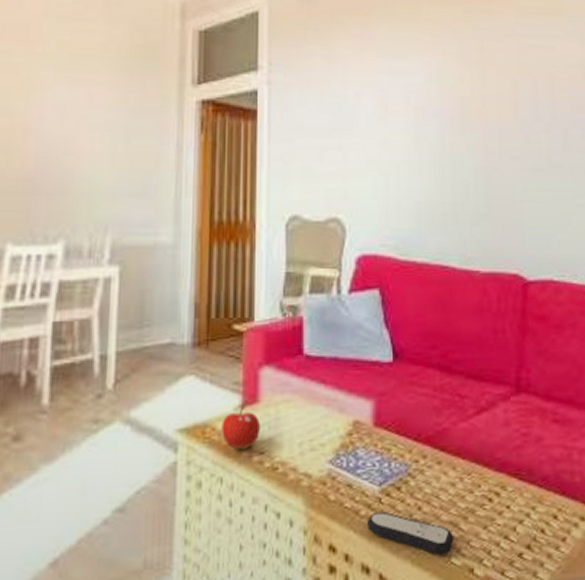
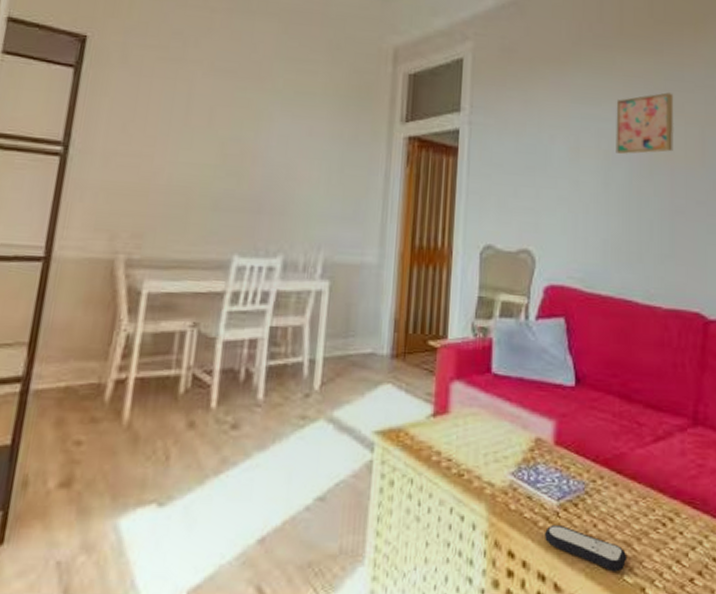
fruit: present [221,406,260,449] -> none [414,415,449,454]
wall art: none [424,42,485,111] -> present [616,92,674,155]

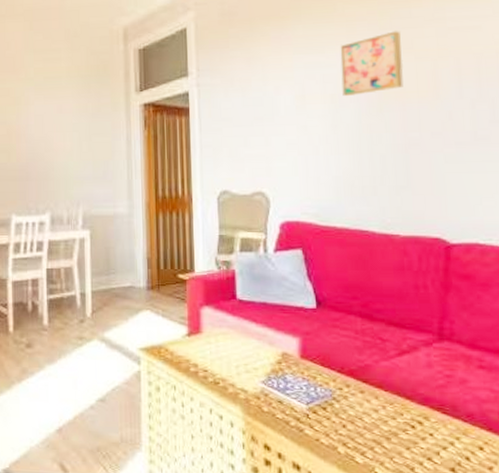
remote control: present [545,524,628,572] -> none [297,424,378,466]

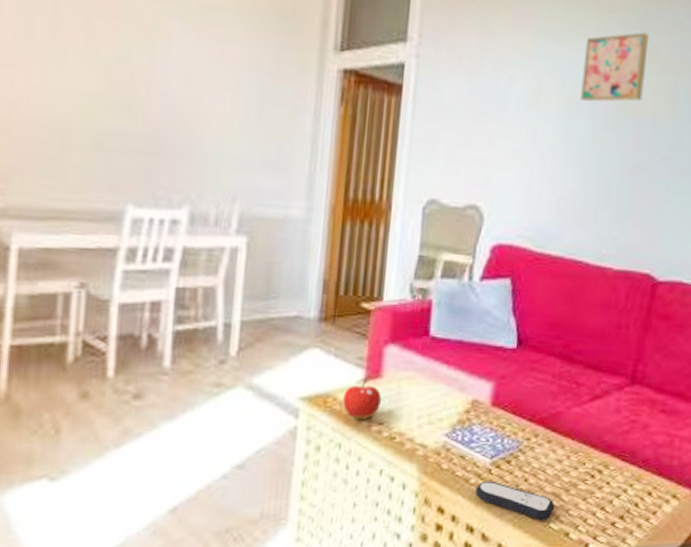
fruit: none [173,335,203,366] -> present [343,380,381,419]
remote control: none [297,424,378,466] -> present [475,480,555,521]

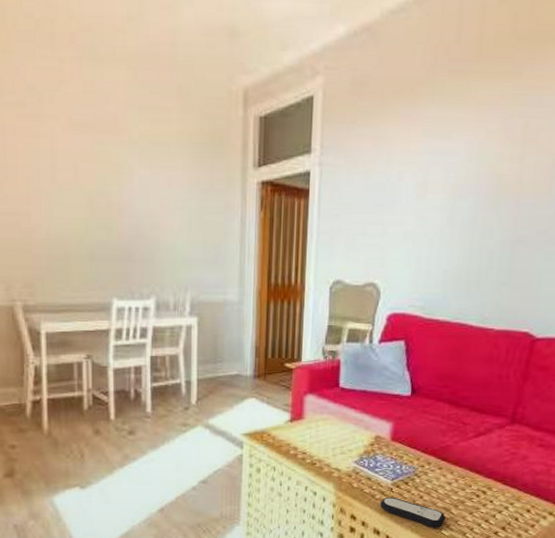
fruit: present [343,380,381,419] -> none [275,421,304,449]
wall art: present [580,32,649,102] -> none [463,120,528,188]

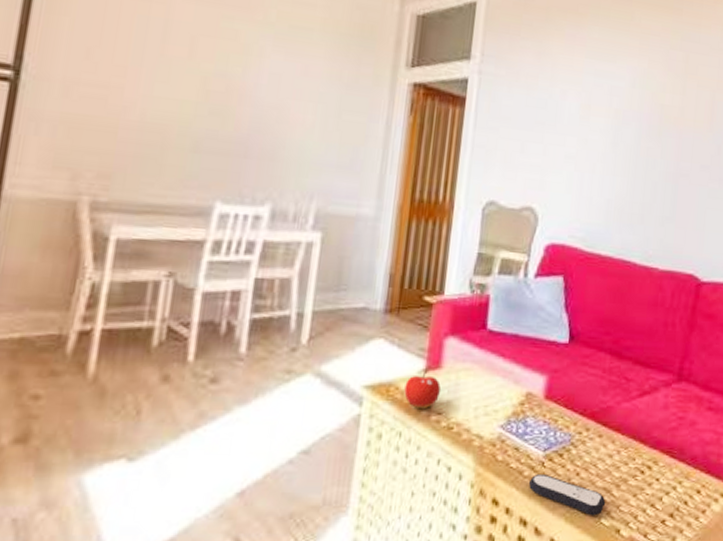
fruit: none [275,421,304,449] -> present [404,370,441,408]

